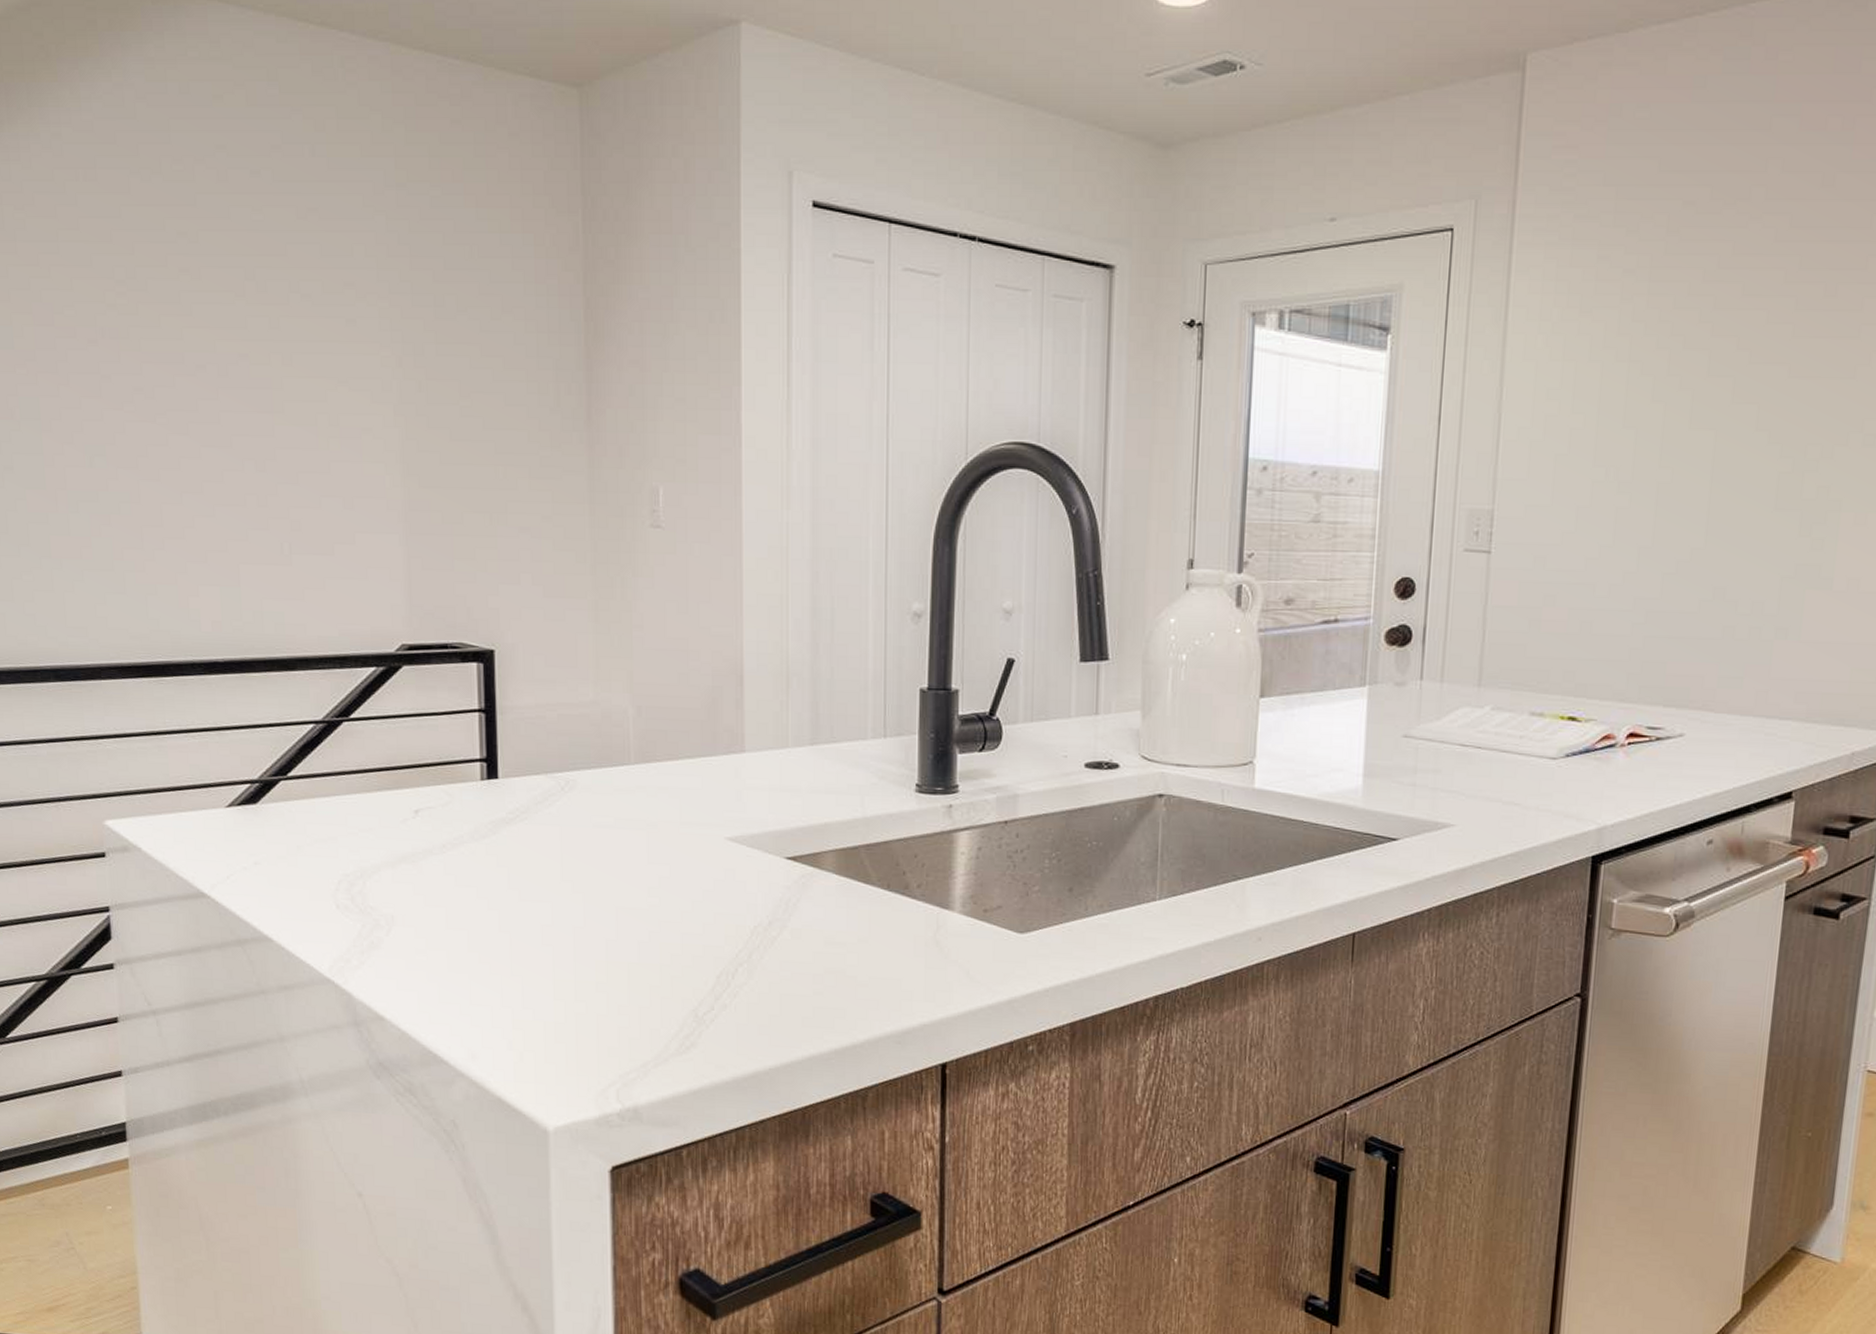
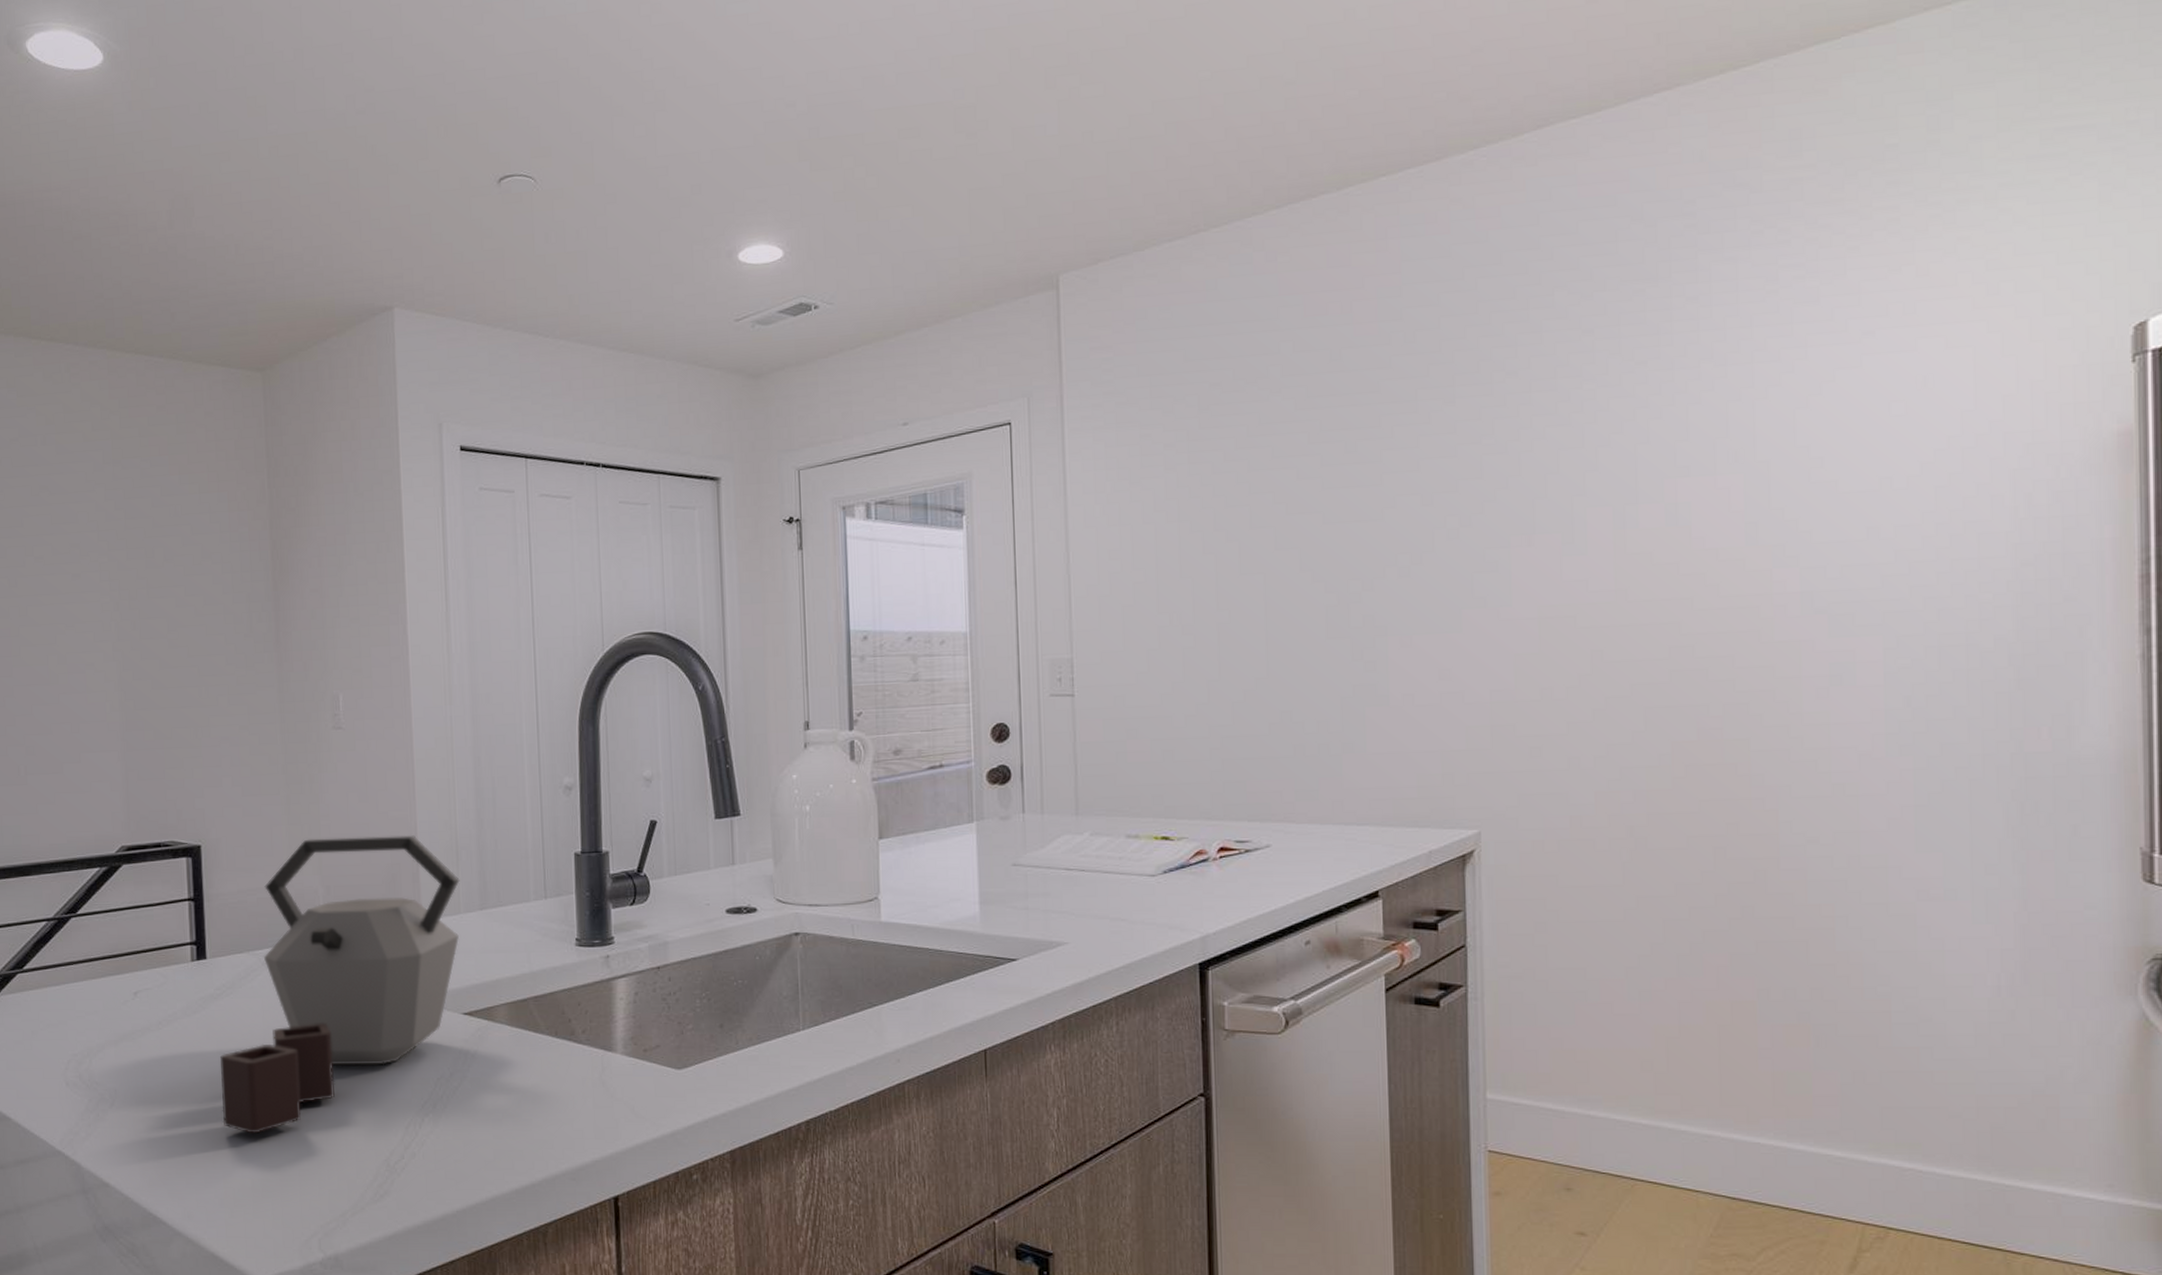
kettle: none [512,651,789,973] -> present [220,835,460,1134]

